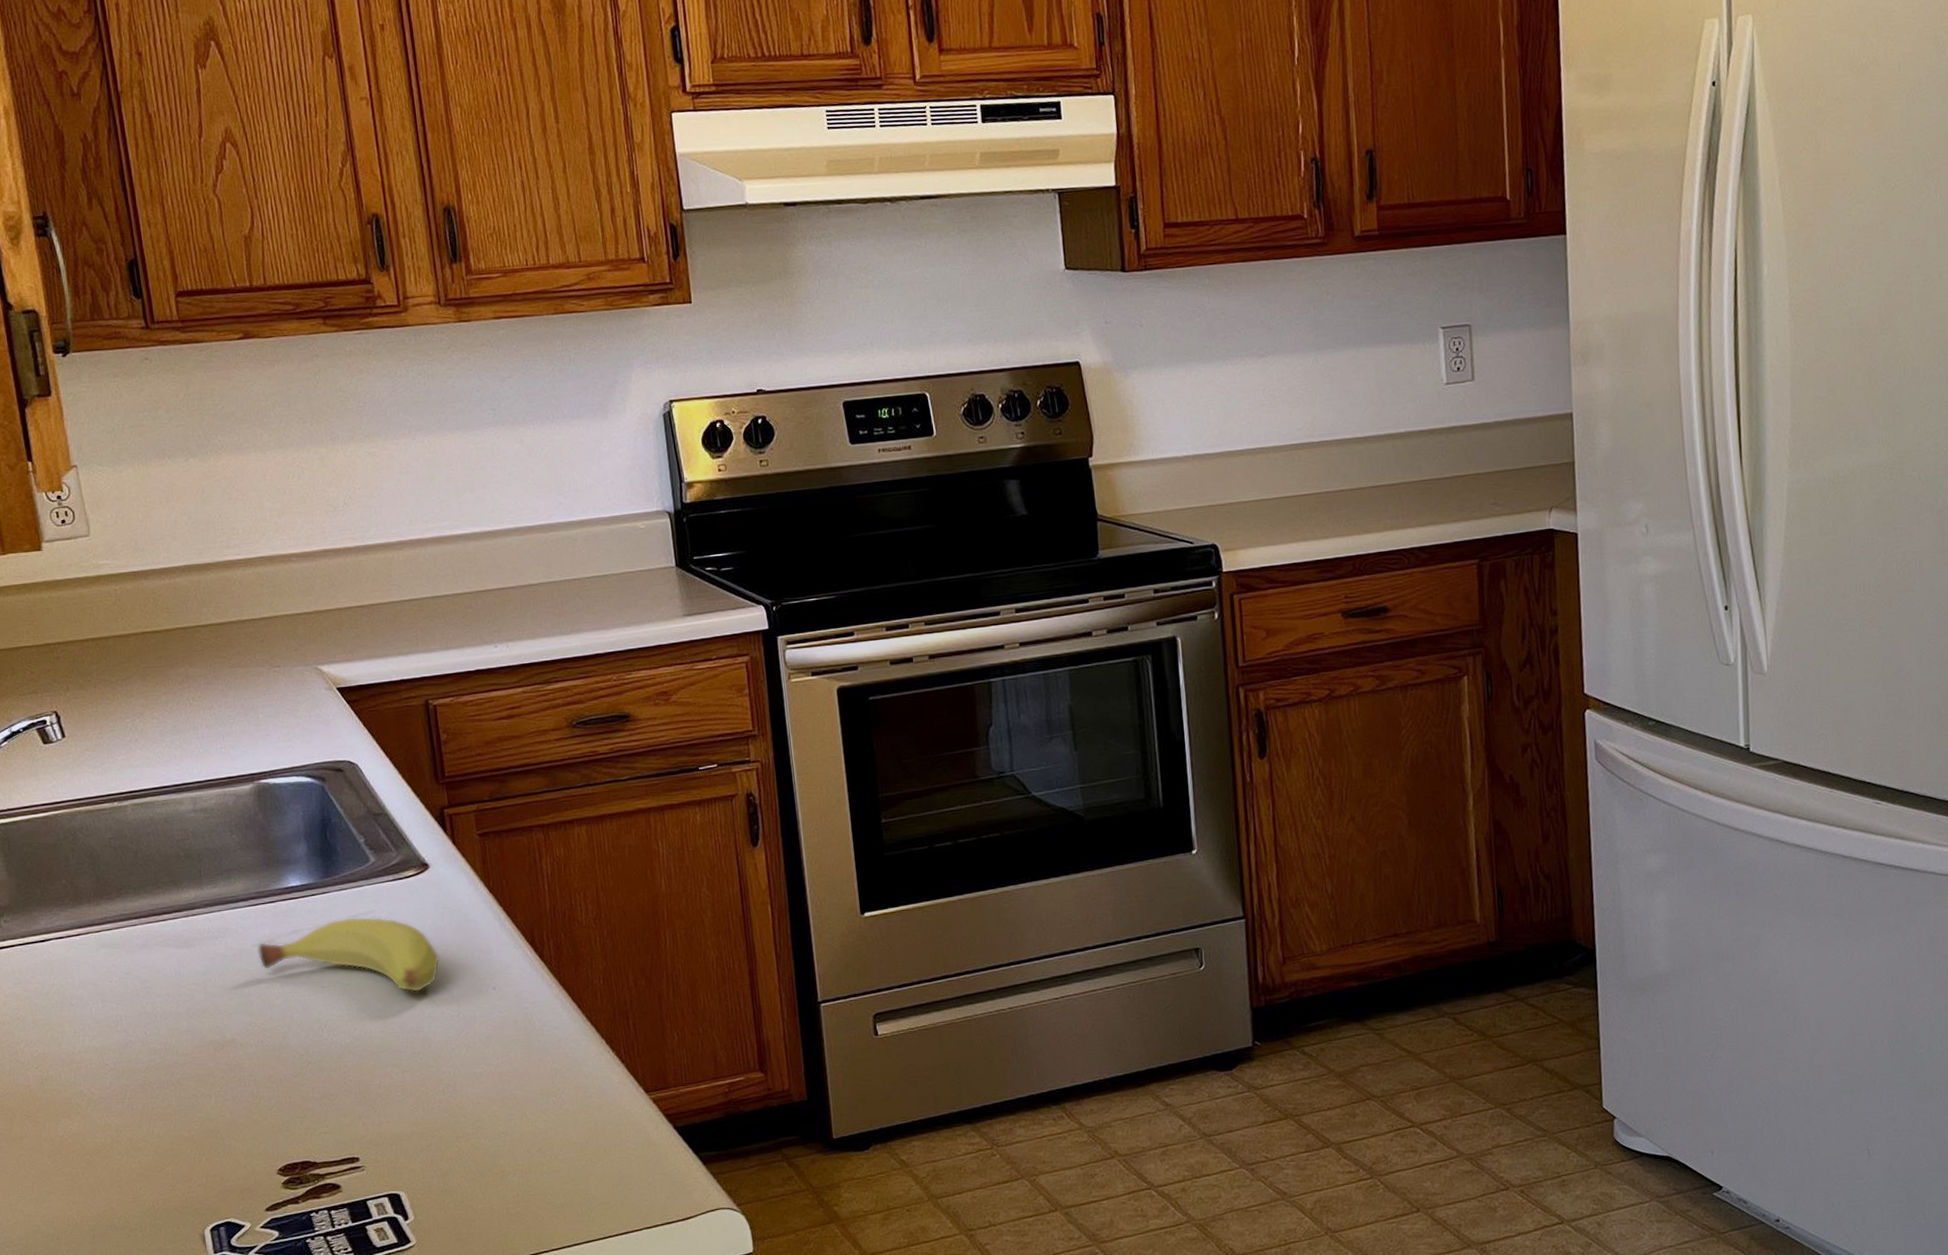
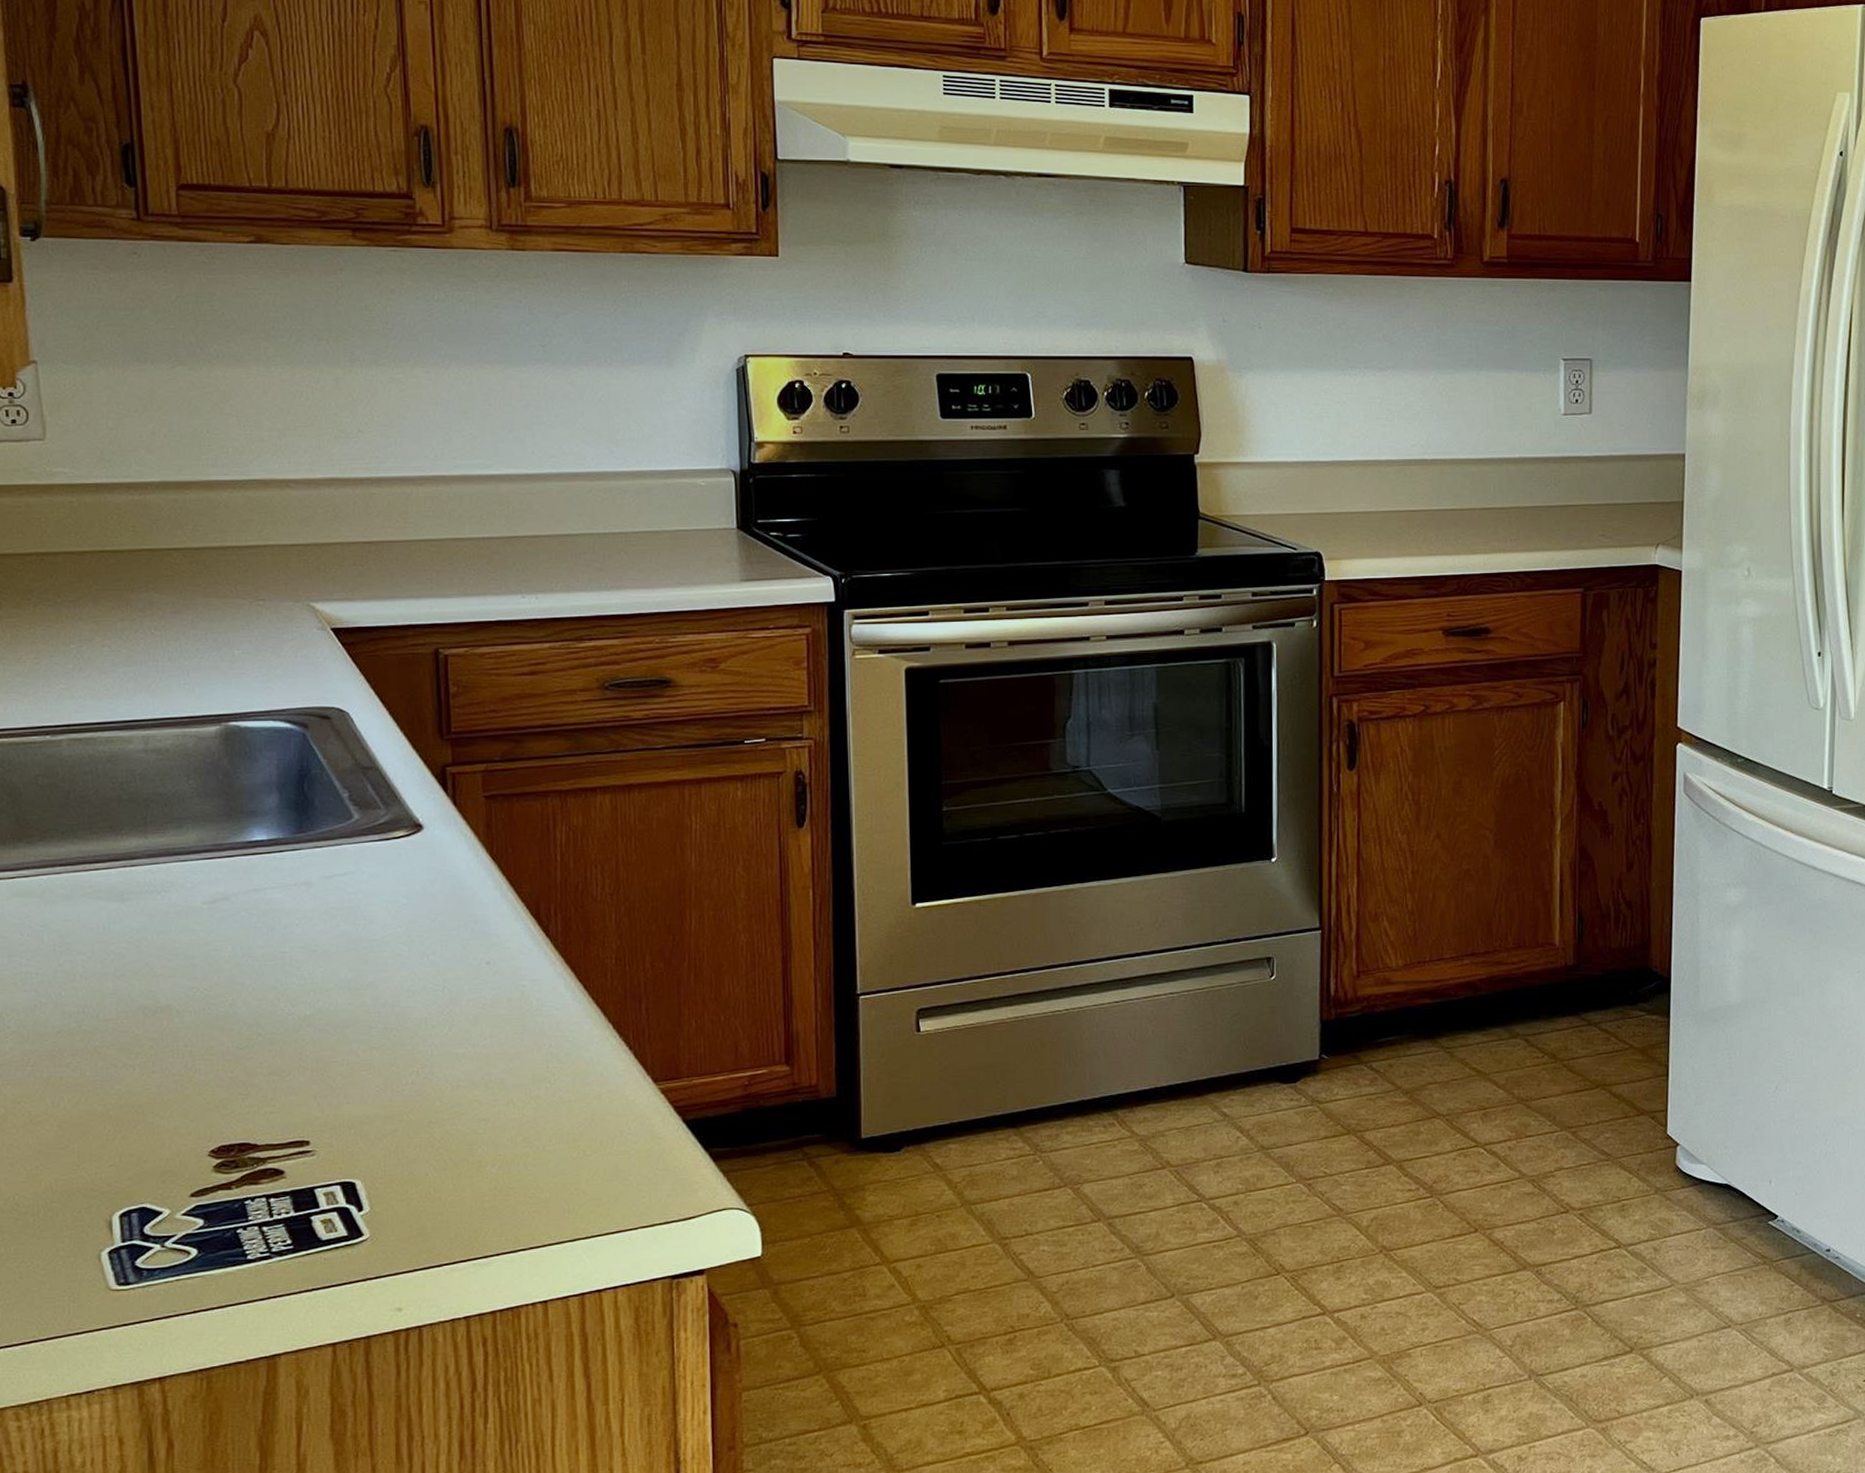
fruit: present [257,916,440,993] -> none [208,877,427,964]

